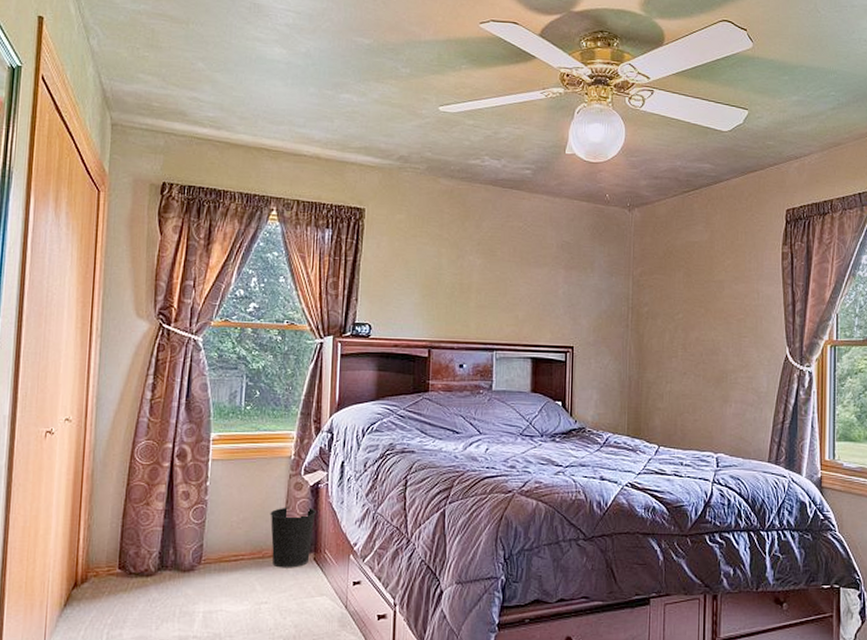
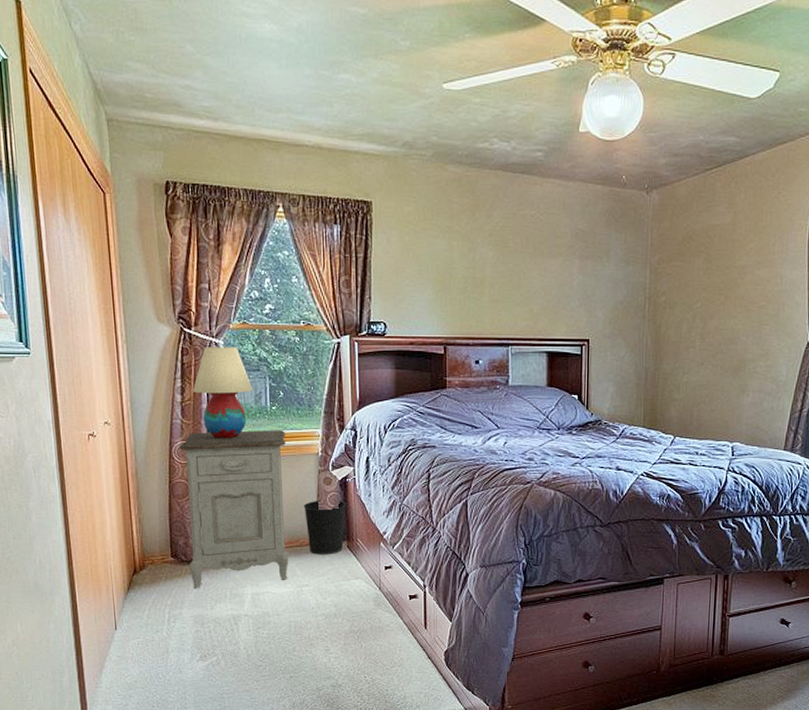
nightstand: none [137,430,258,606] -> present [179,430,289,589]
table lamp: none [164,343,229,439] -> present [192,347,253,439]

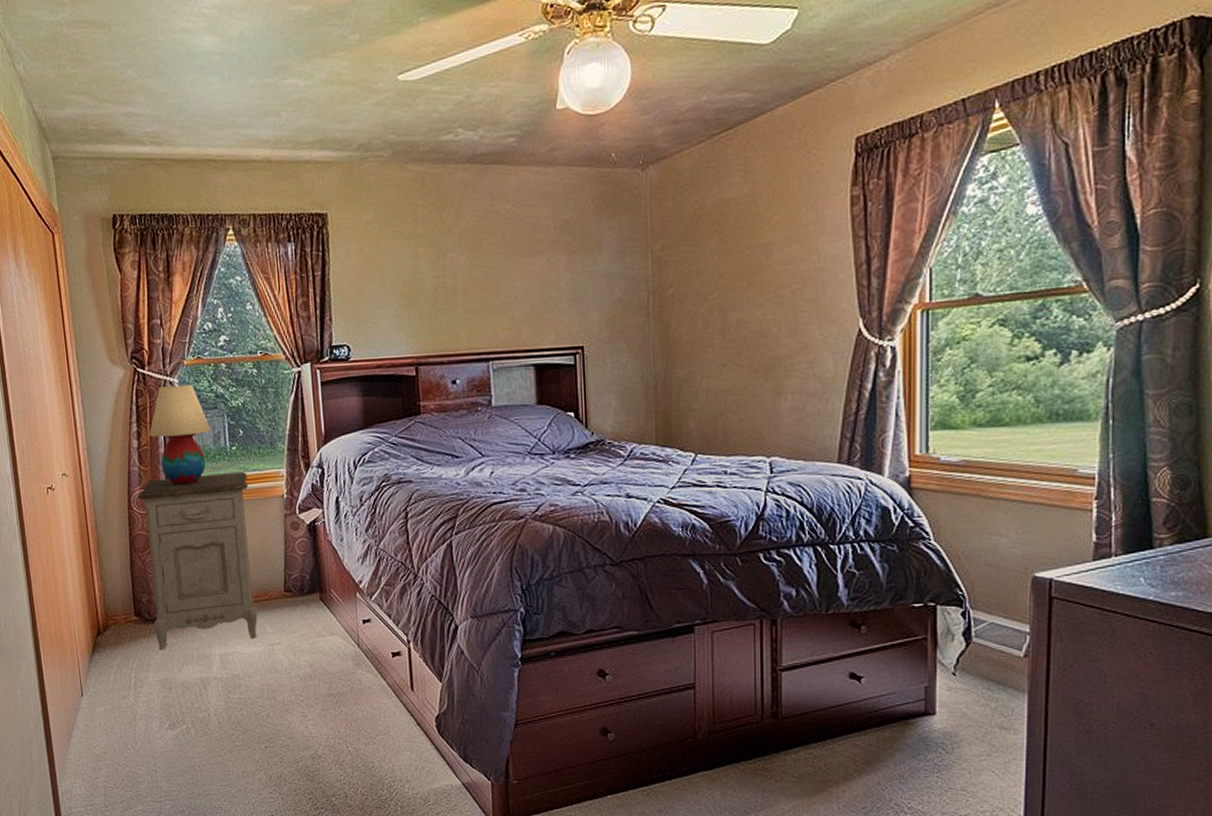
wastebasket: present [303,500,346,555] -> none [270,547,316,609]

